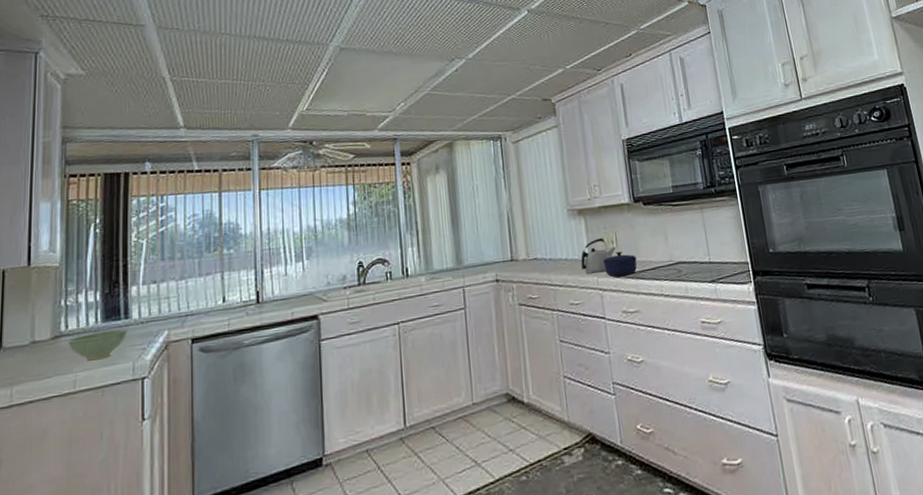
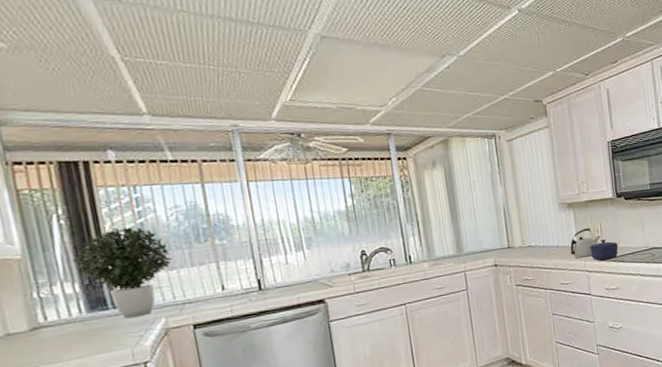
bowl: present [67,328,128,361] -> none [49,318,120,350]
potted plant: none [99,236,183,329] -> present [72,227,172,318]

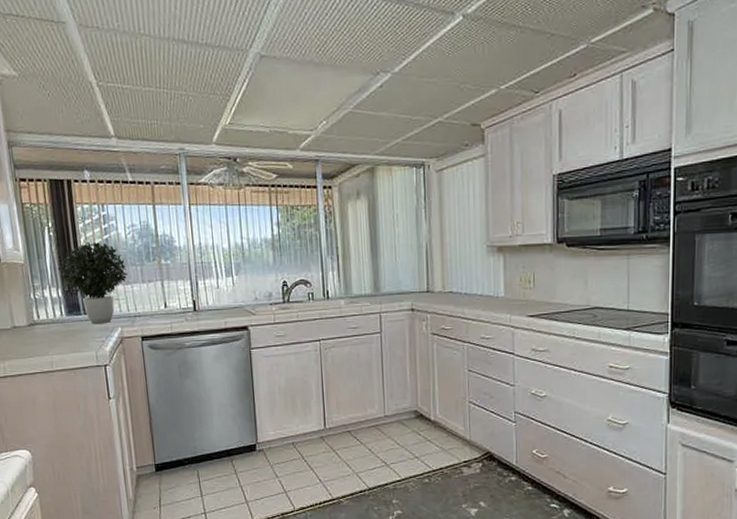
kettle: present [570,228,600,259] -> none [496,277,532,311]
cooking pot: present [589,239,619,261] -> none [517,291,553,317]

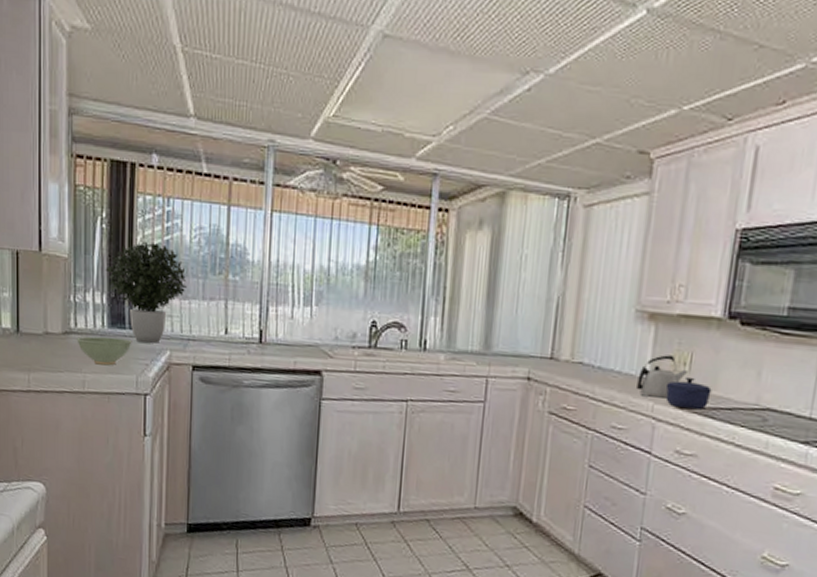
bowl: none [41,322,88,347] -> present [77,336,132,366]
kettle: none [496,277,532,311] -> present [637,355,687,399]
cooking pot: none [517,291,553,317] -> present [665,376,712,410]

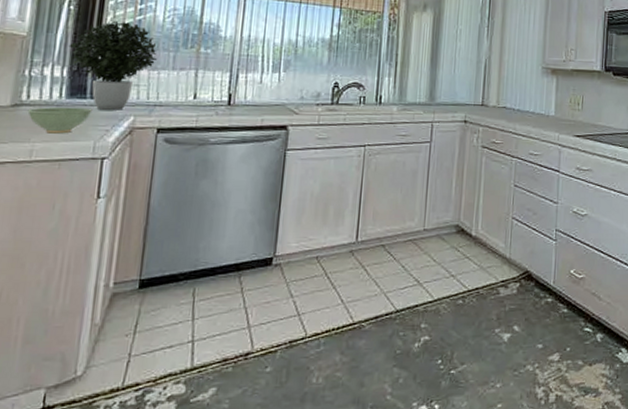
kettle: present [637,355,687,399] -> none [546,98,580,130]
cooking pot: present [665,376,712,410] -> none [566,113,598,137]

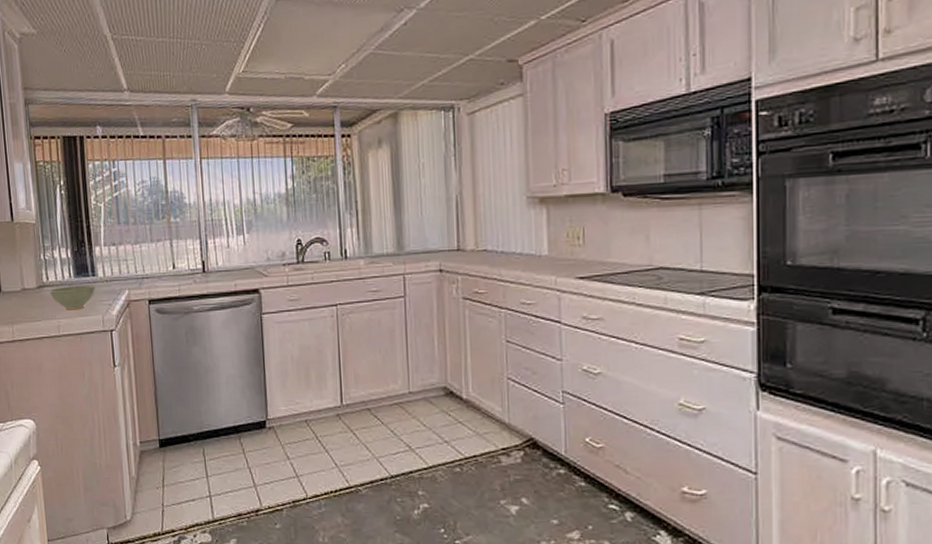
potted plant: present [69,20,157,110] -> none [67,199,137,286]

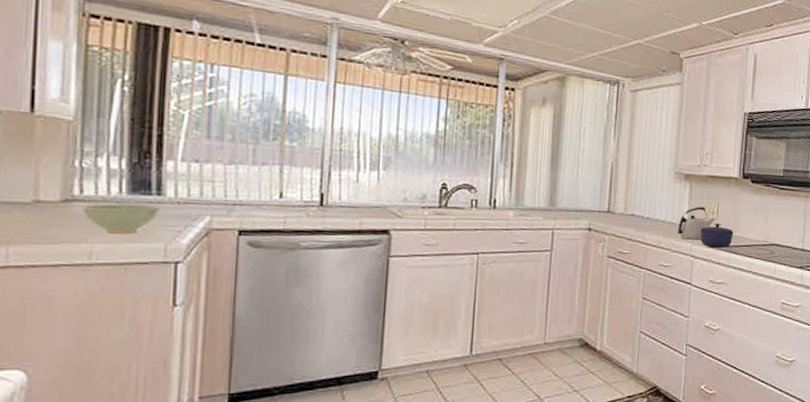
kettle: none [538,232,582,272] -> present [678,206,715,240]
cooking pot: none [564,249,607,279] -> present [700,222,734,248]

